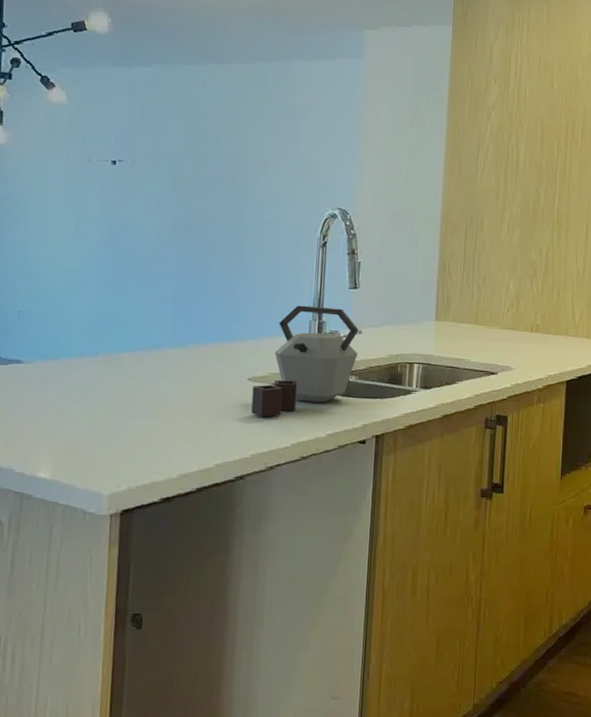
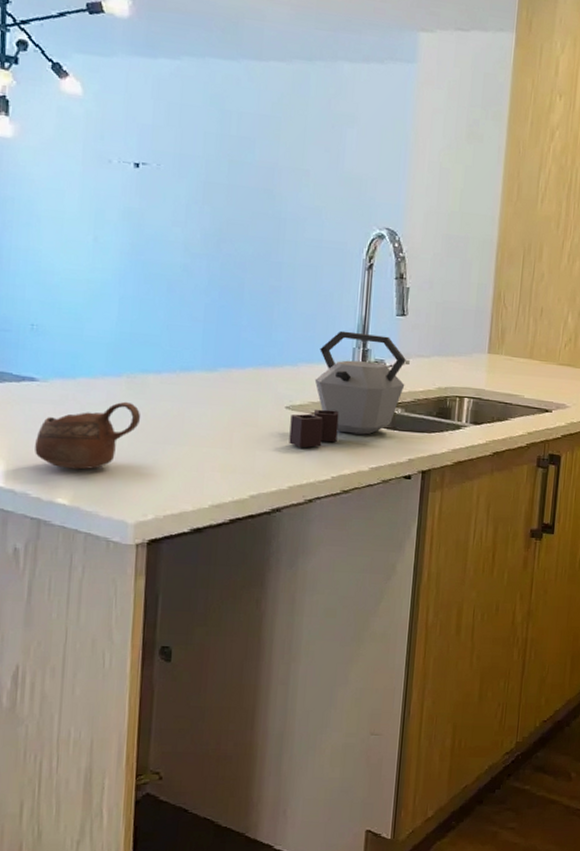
cup: none [19,379,116,445] -> present [35,401,141,470]

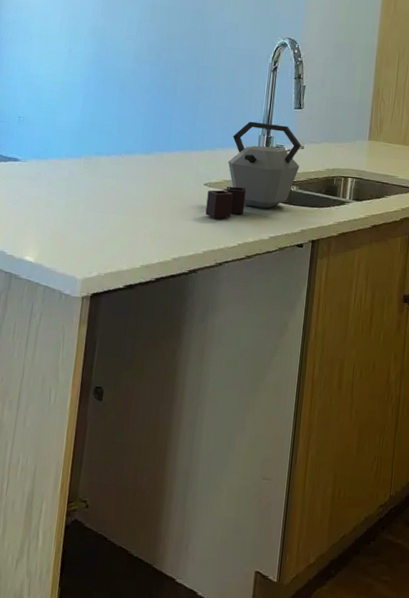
cup: present [35,401,141,470] -> none [12,178,93,234]

